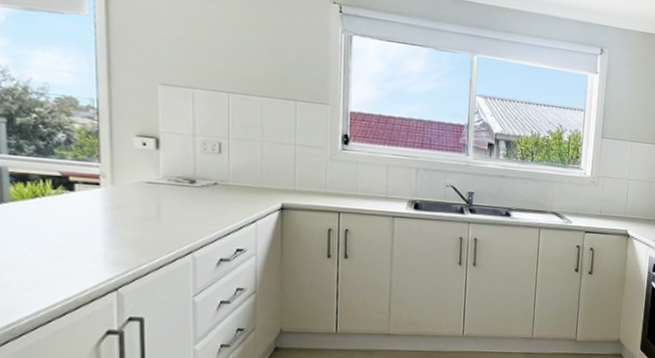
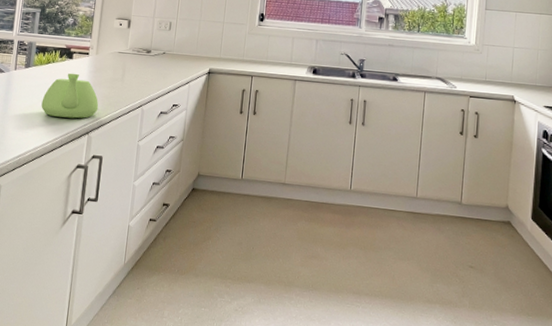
teapot: none [34,210,127,271] -> present [41,73,99,119]

